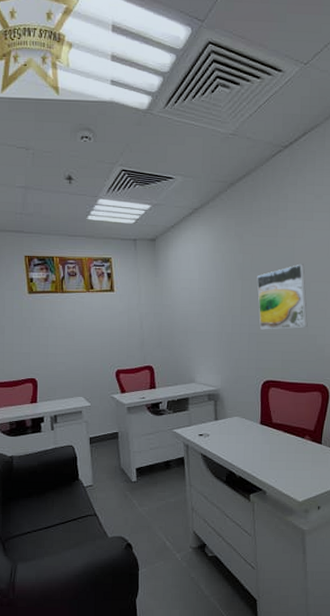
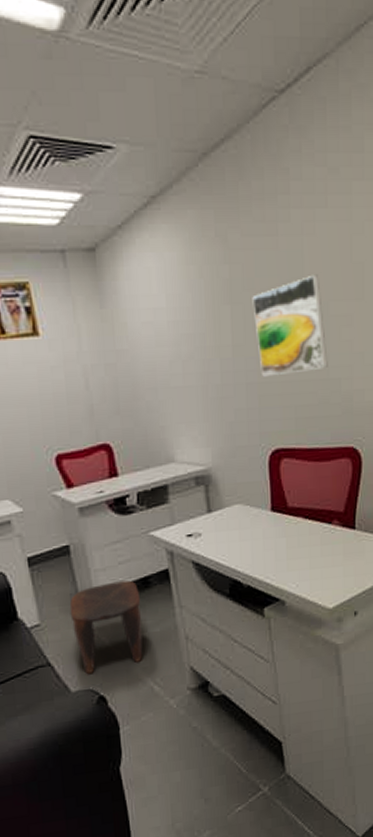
stool: none [113,462,163,525] -> present [69,580,143,674]

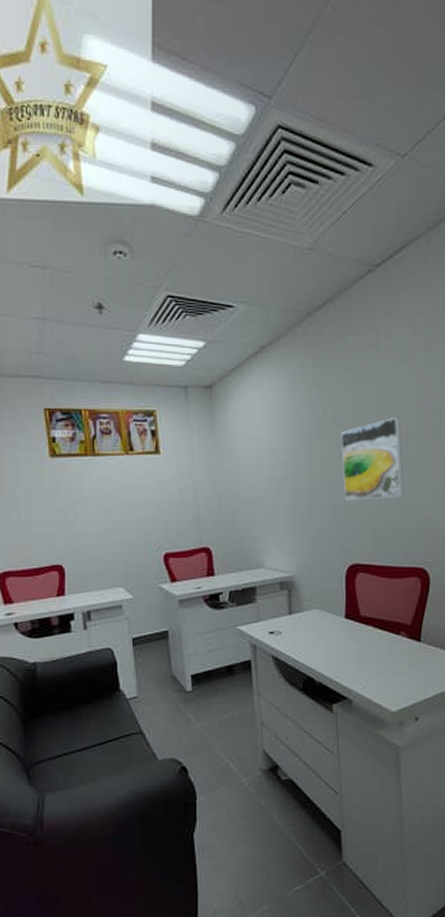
stool: present [69,580,143,674] -> none [163,667,225,745]

